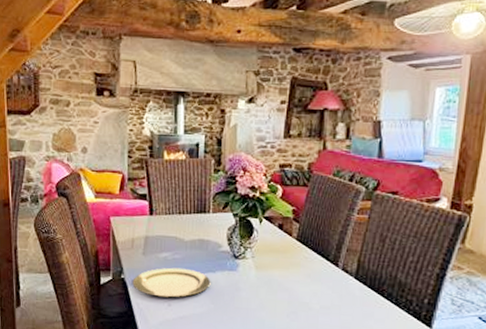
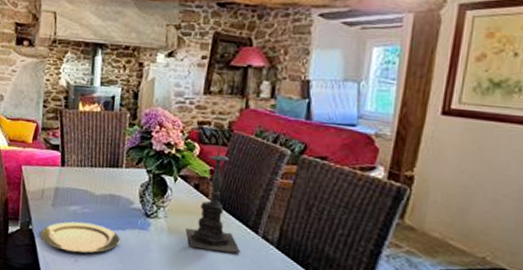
candle holder: none [272,184,324,286] -> present [186,143,241,254]

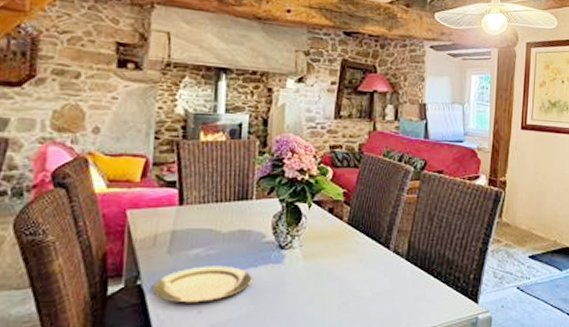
candle holder: present [186,143,241,254] -> none [322,165,376,274]

